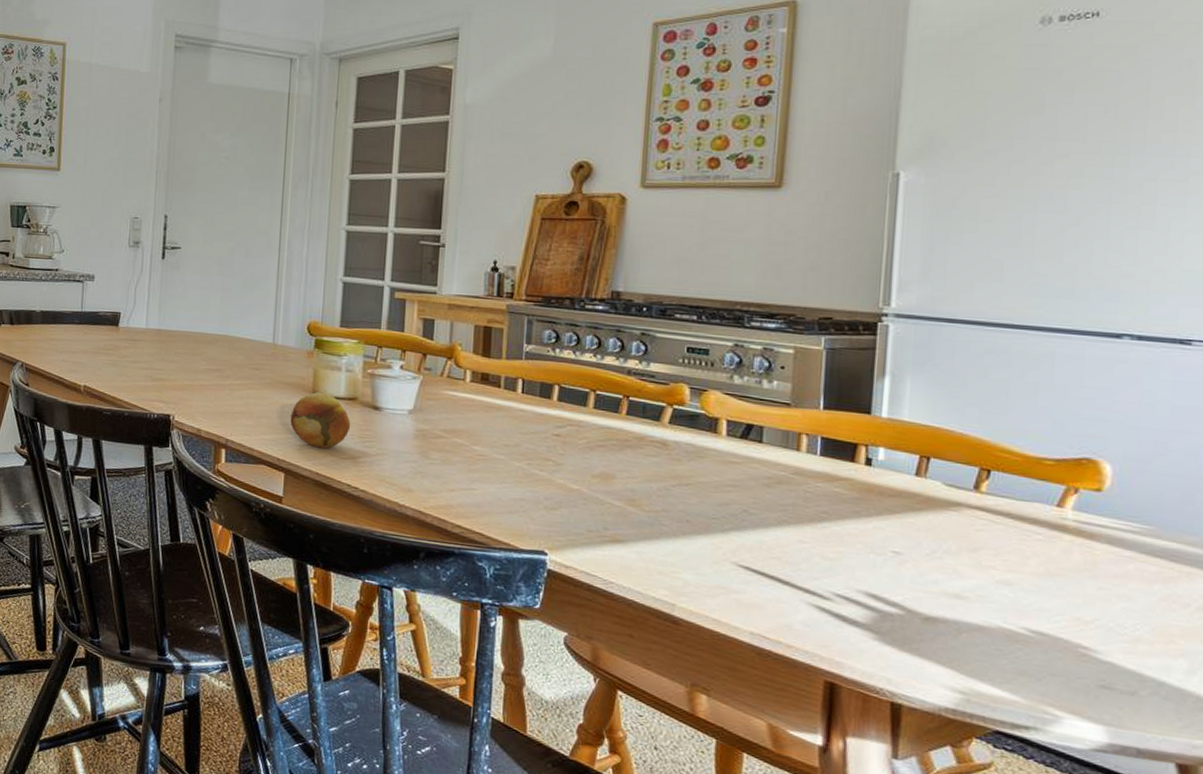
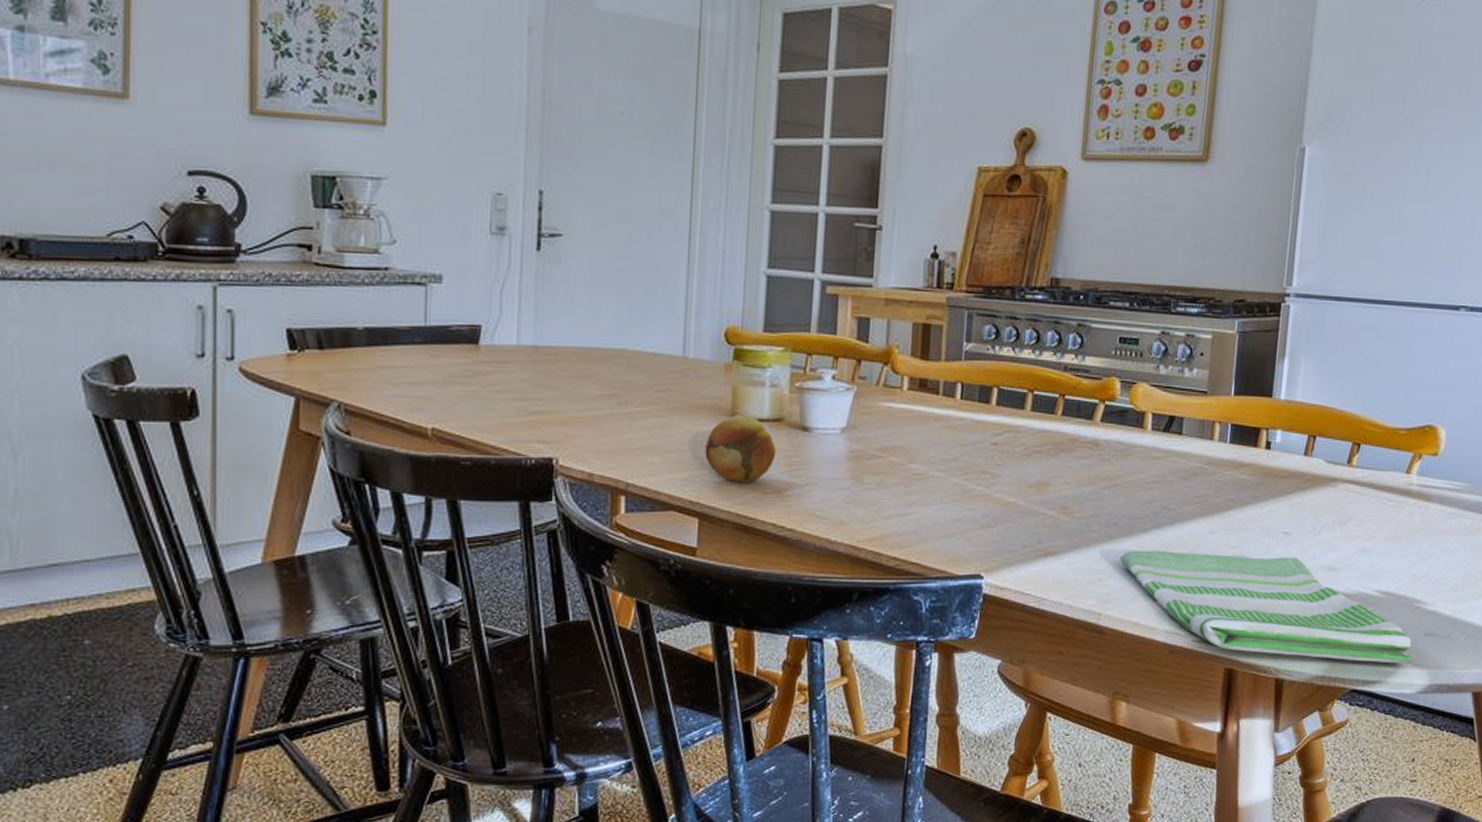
dish towel: none [695,548,1081,715] -> present [1120,550,1412,664]

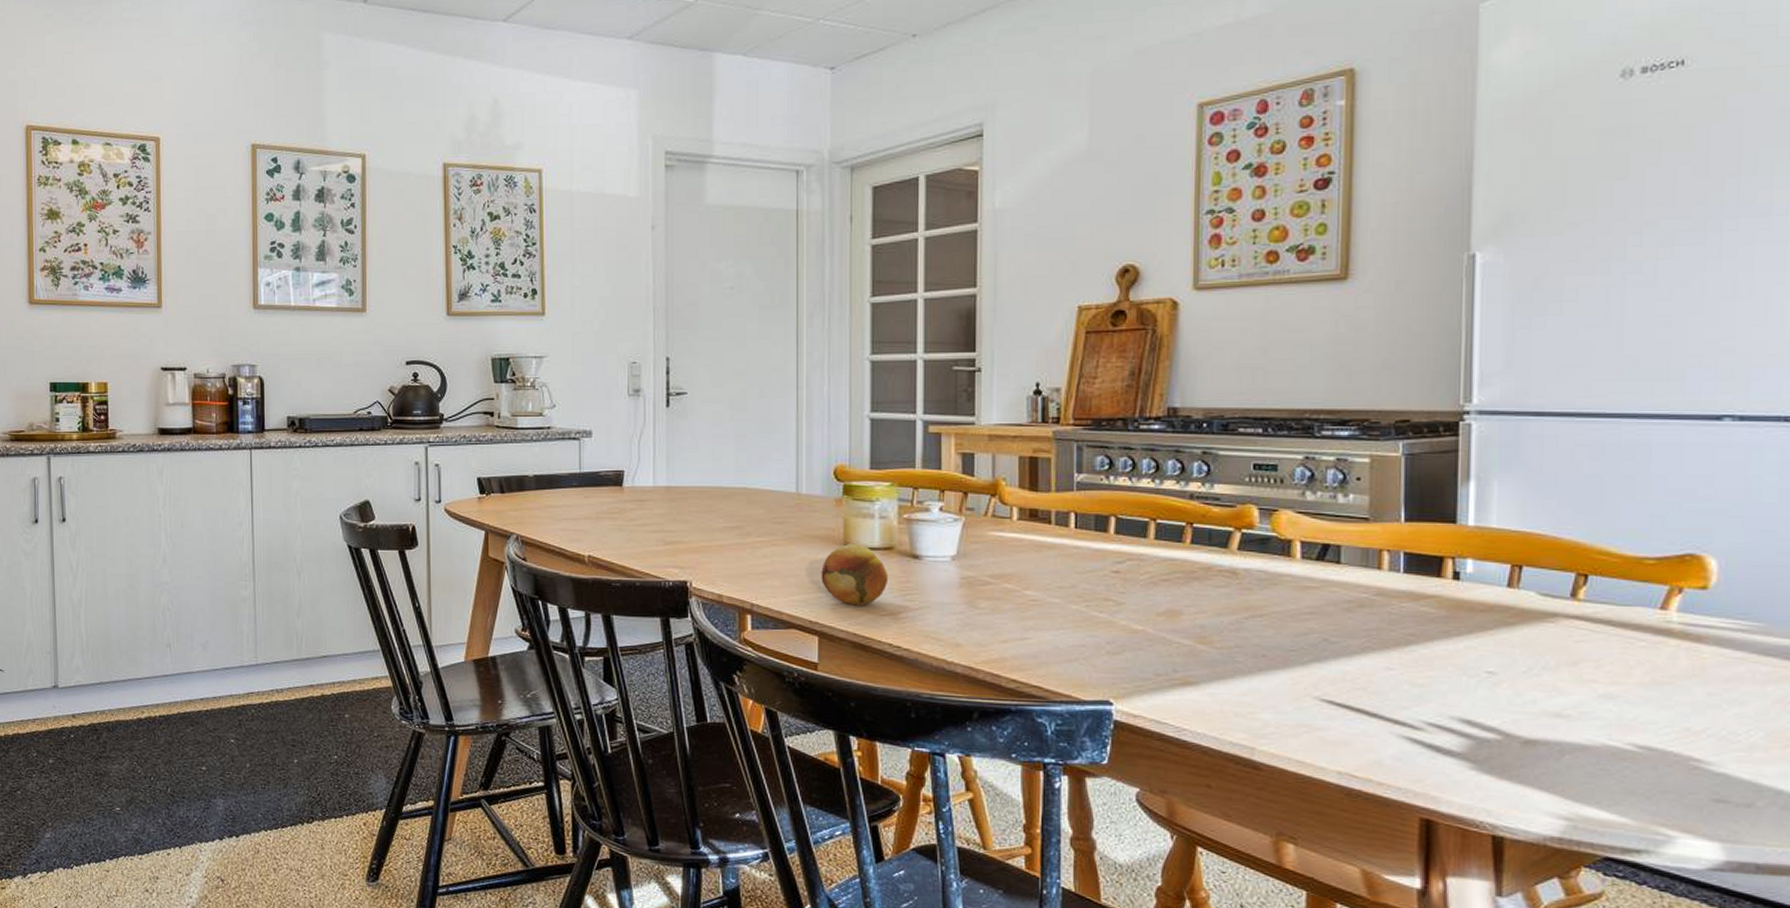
dish towel: present [1120,550,1412,664] -> none [1274,684,1695,833]

